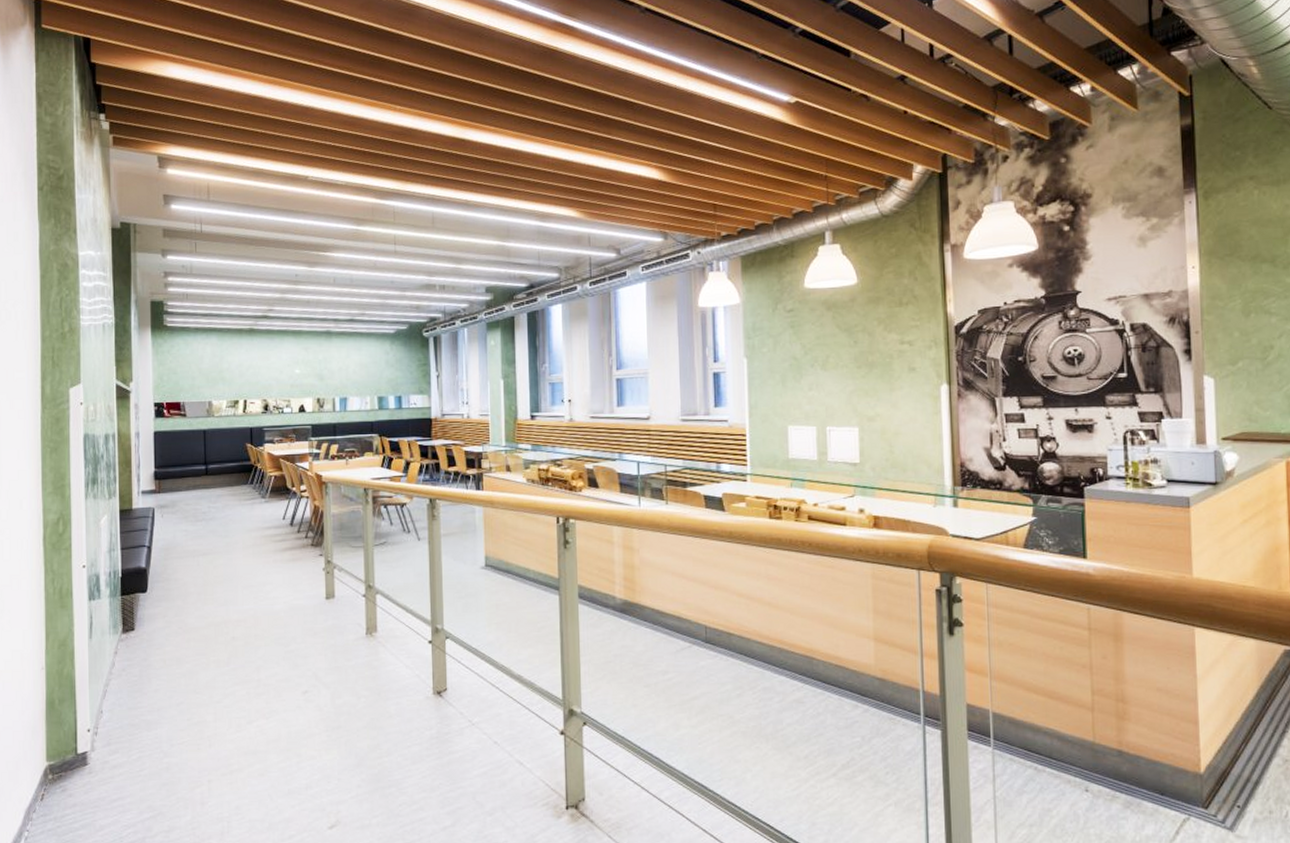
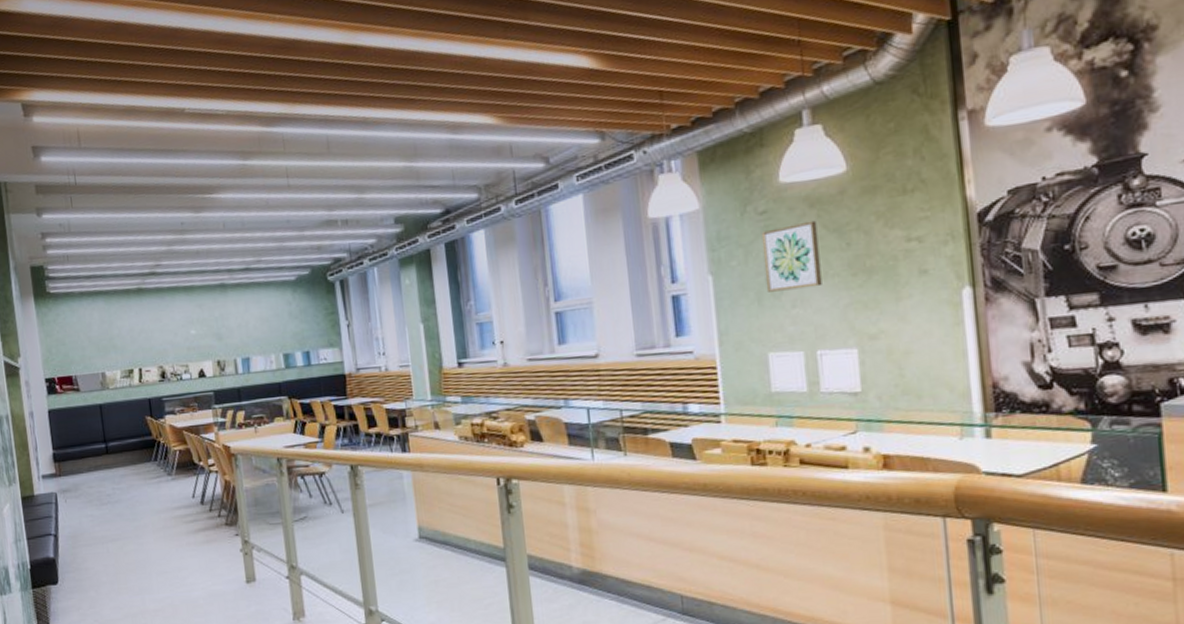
wall art: none [788,321,834,376] -> present [761,220,822,292]

